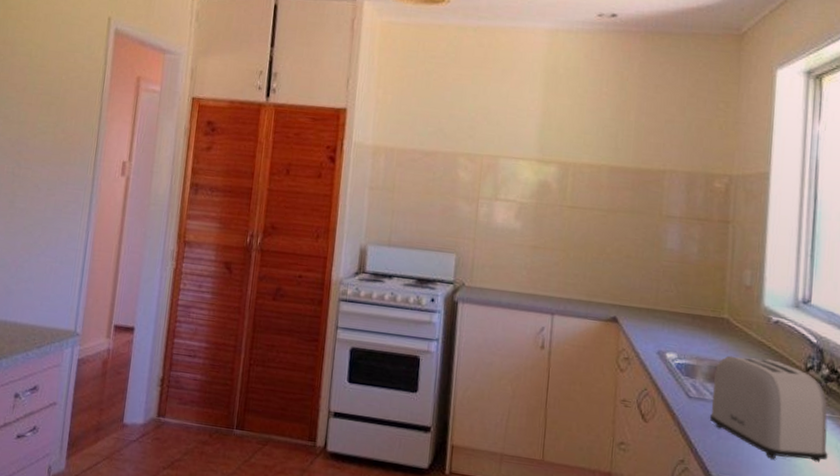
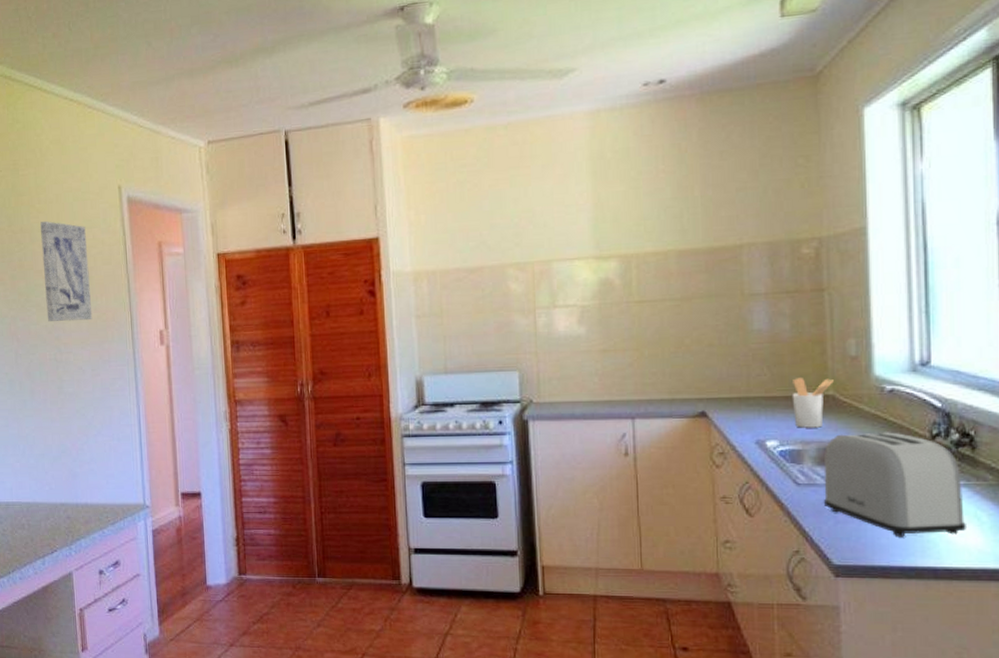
wall art: none [12,37,69,141] -> present [40,221,93,322]
utensil holder: none [692,297,729,347] -> present [792,377,834,428]

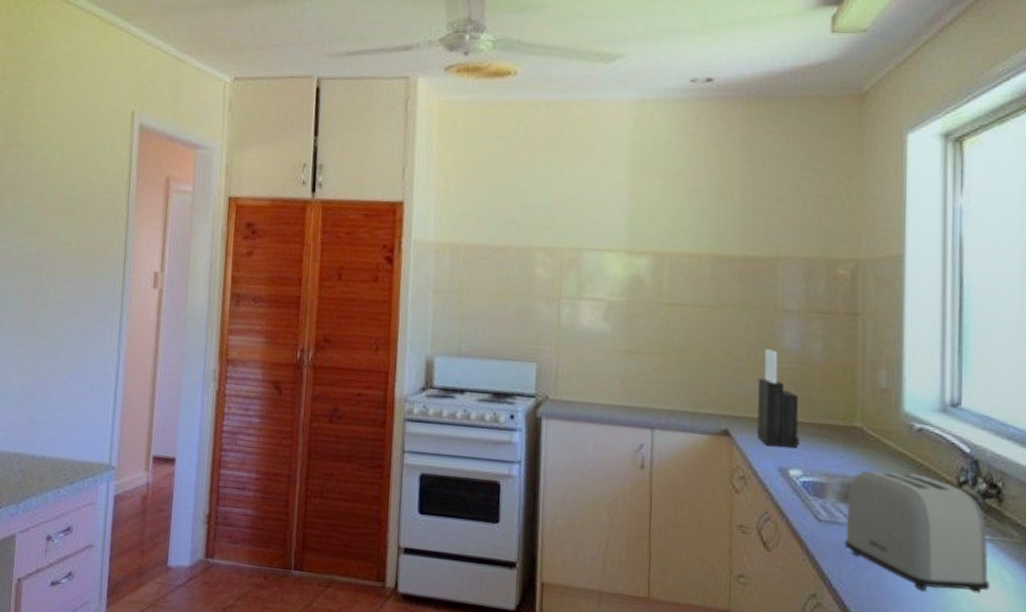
wall art: present [40,221,93,322] -> none [31,138,89,252]
knife block: none [730,332,774,423] -> present [757,349,800,449]
utensil holder: present [792,377,834,428] -> none [818,403,862,461]

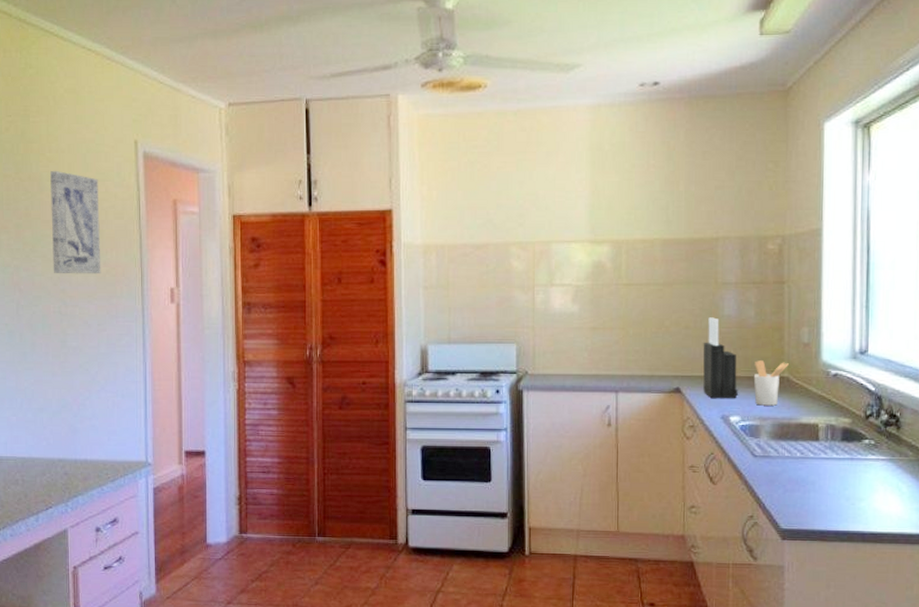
wall art: none [31,138,89,252] -> present [50,171,101,274]
utensil holder: none [818,403,862,461] -> present [753,359,789,406]
toaster: present [844,470,990,594] -> none [775,411,890,505]

